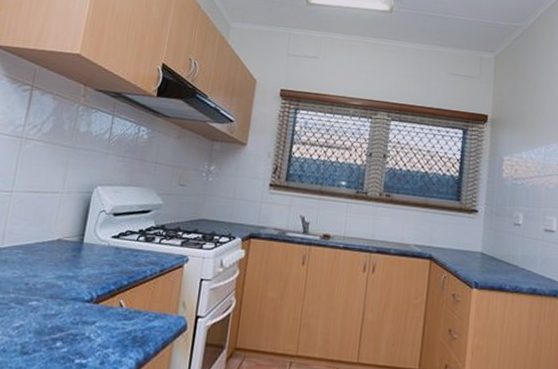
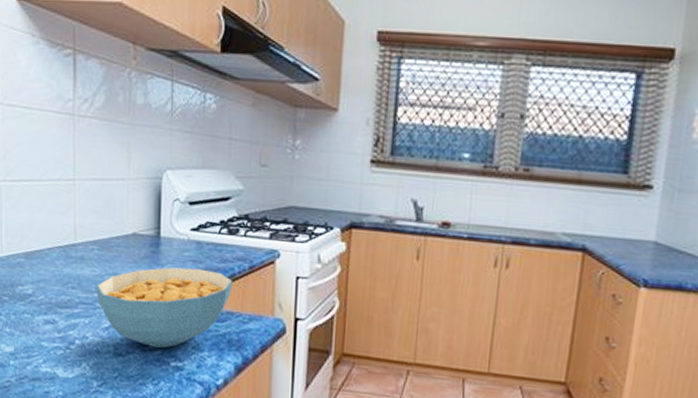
cereal bowl: none [13,270,144,346] -> present [96,267,233,348]

